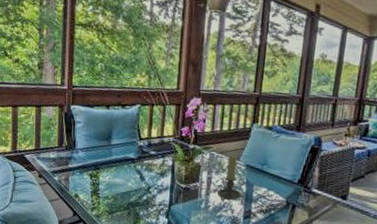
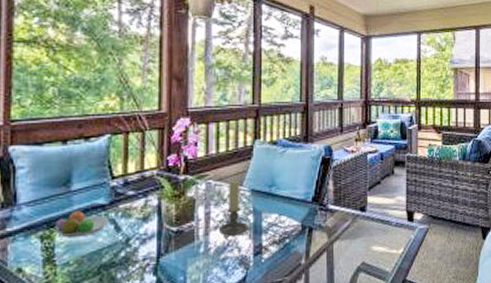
fruit bowl: none [100,159,136,180] -> present [55,209,109,238]

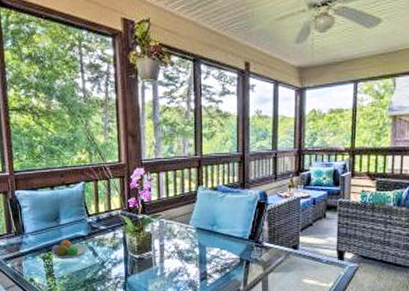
candle holder: present [219,180,248,239] -> none [172,219,195,266]

